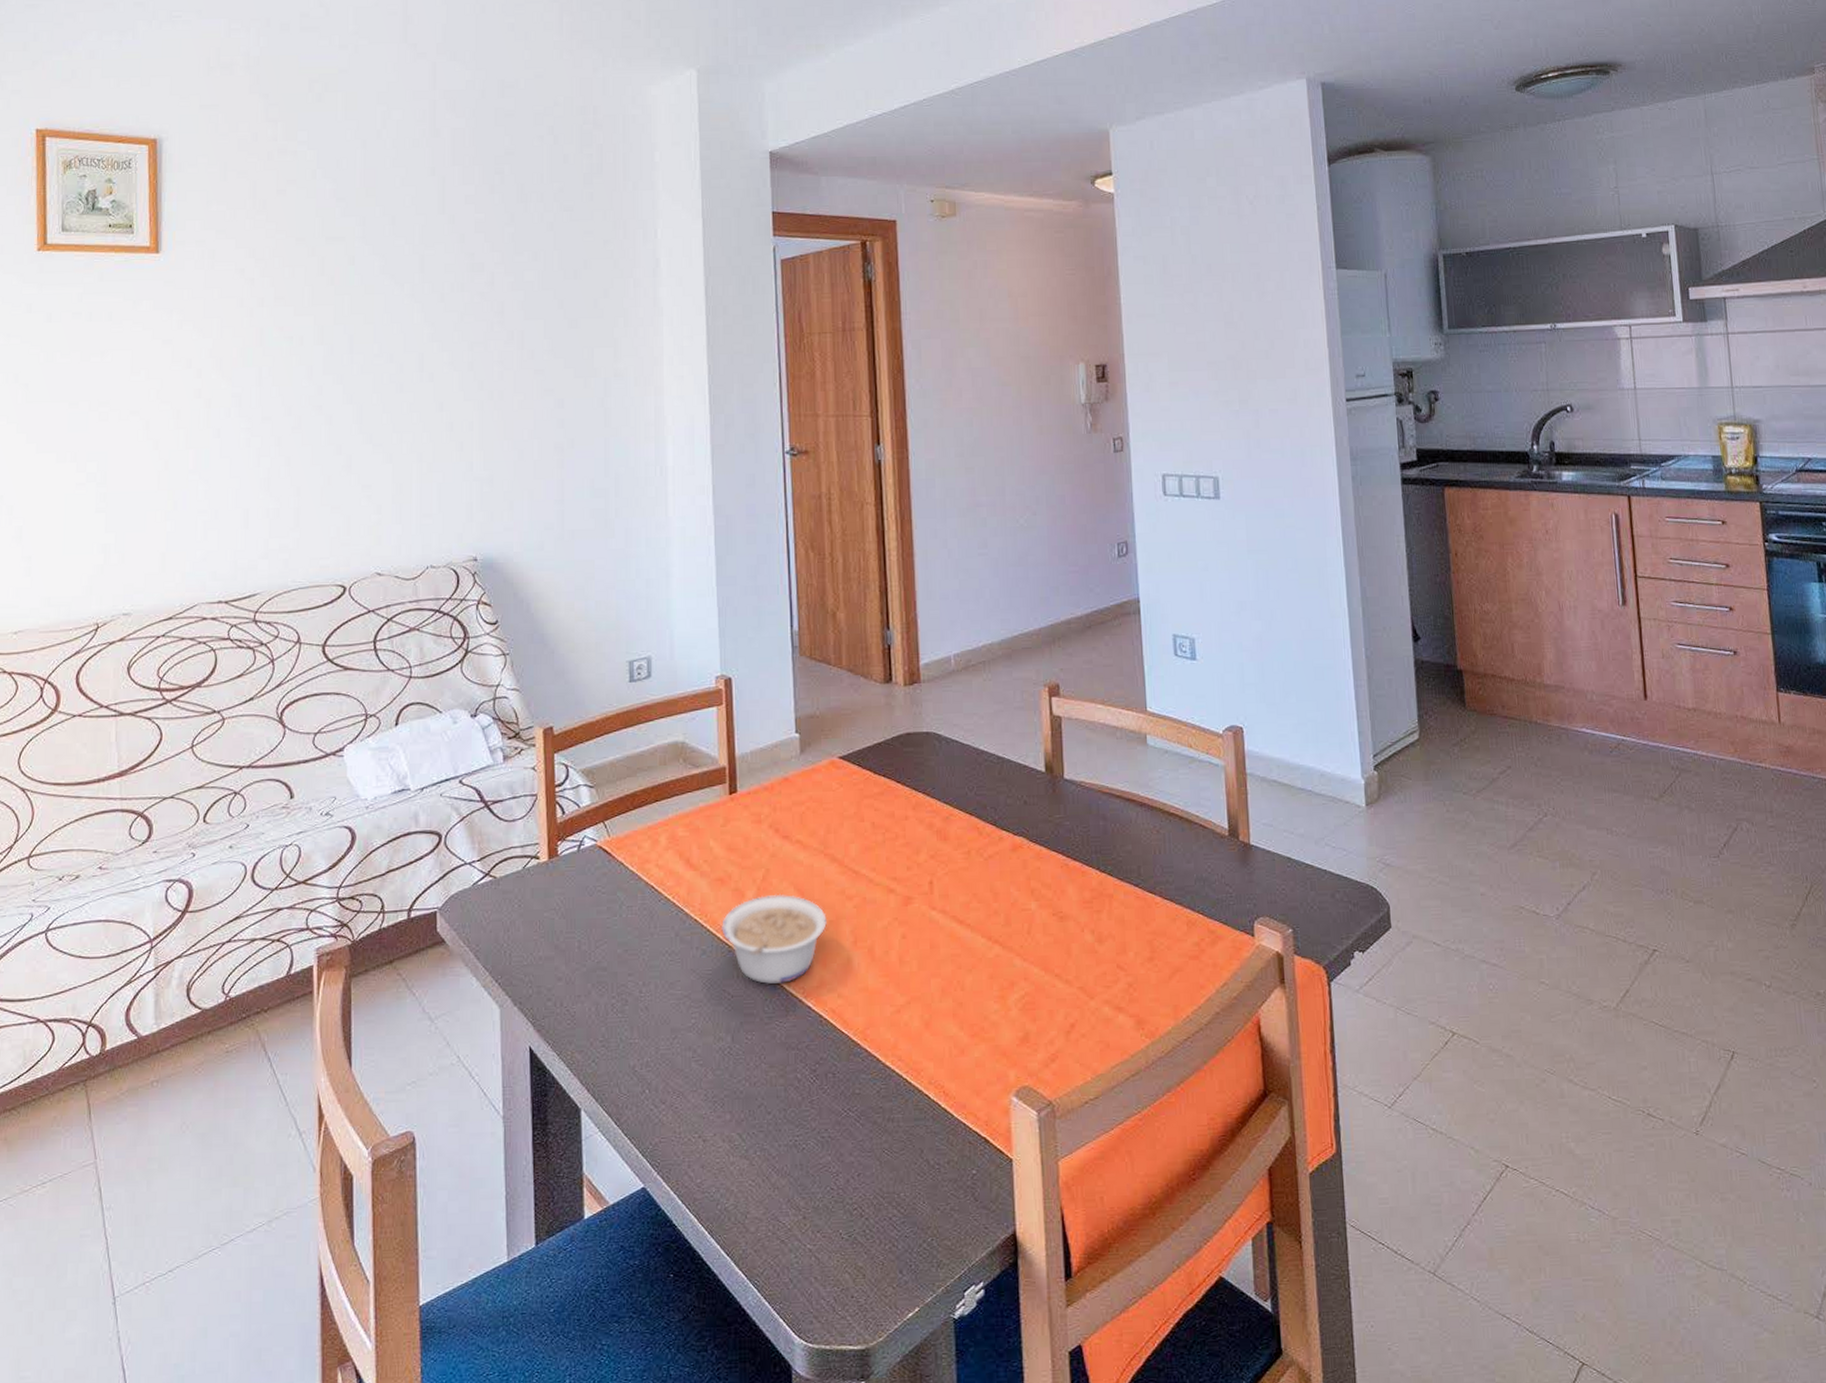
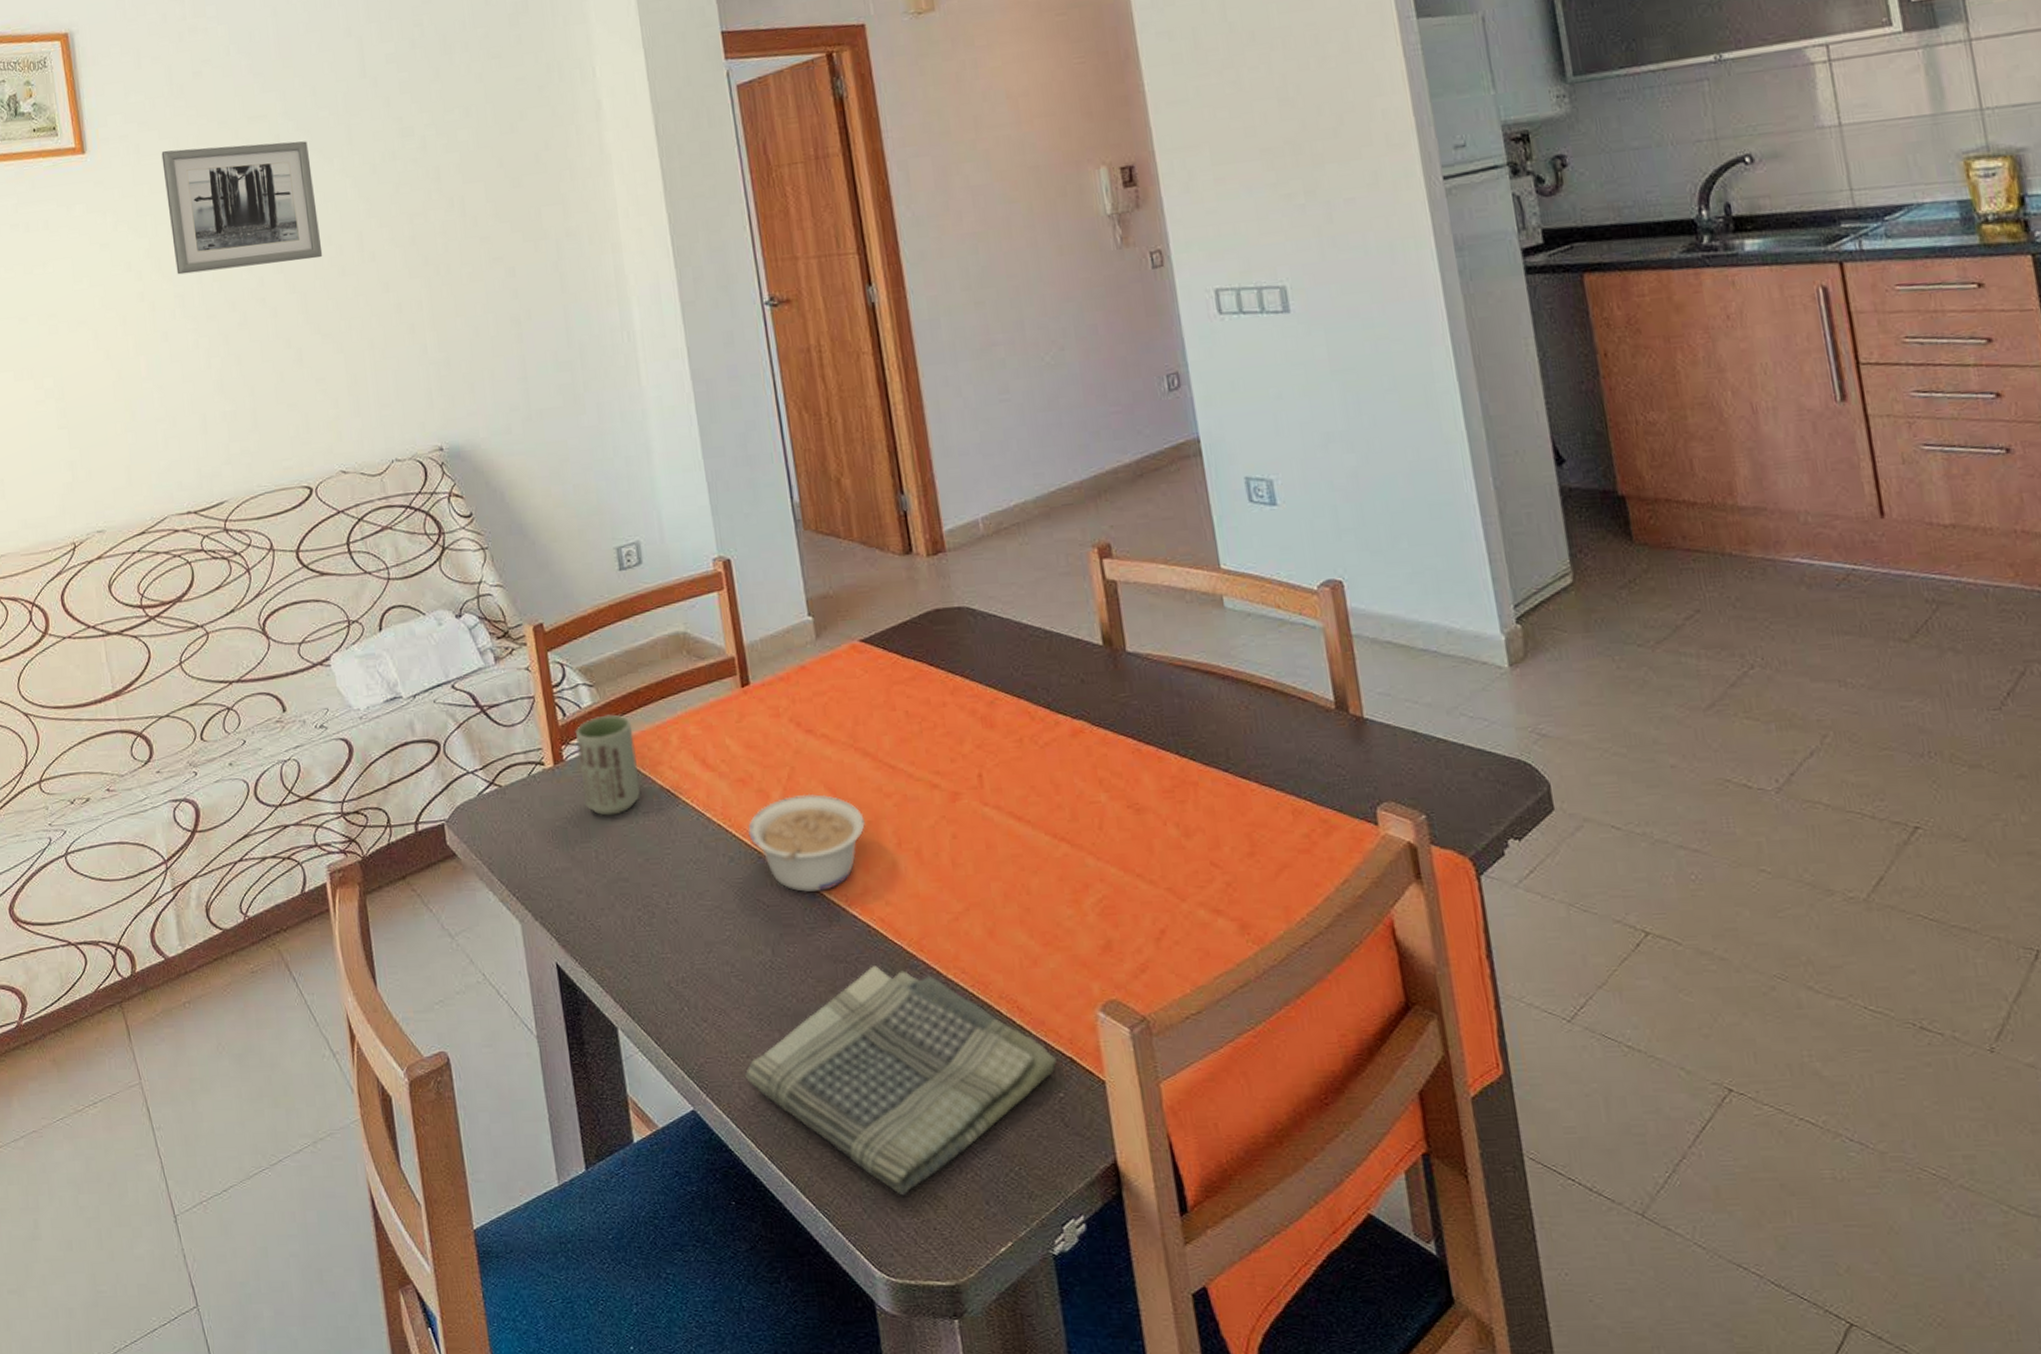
wall art: none [236,259,383,376] -> present [161,141,323,275]
cup: none [571,814,627,909] -> present [574,714,640,816]
dish towel: none [696,1053,973,1266] -> present [745,966,1057,1196]

